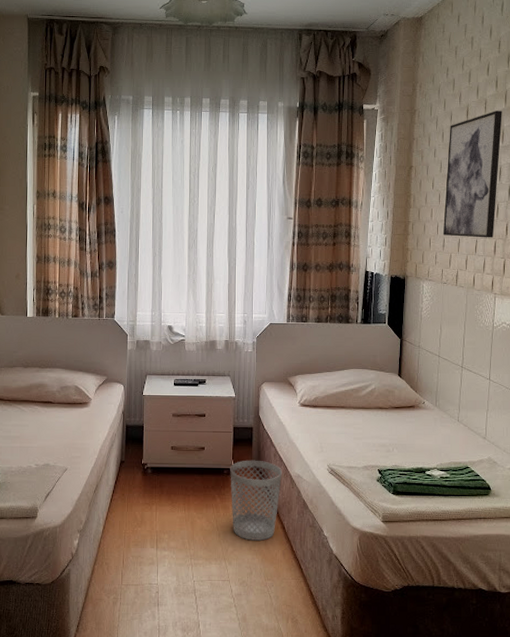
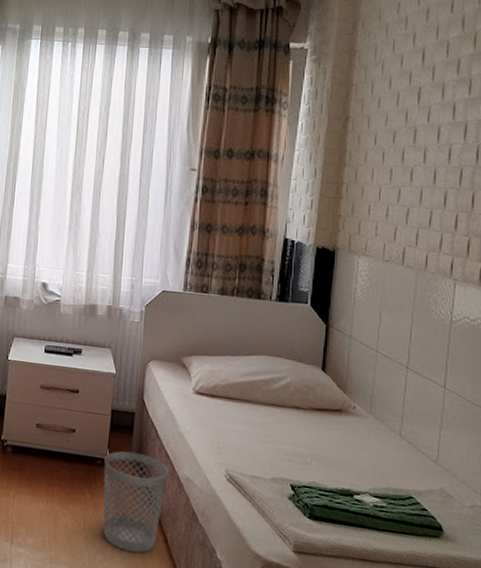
wall art: present [443,111,502,238] -> none [386,55,470,210]

